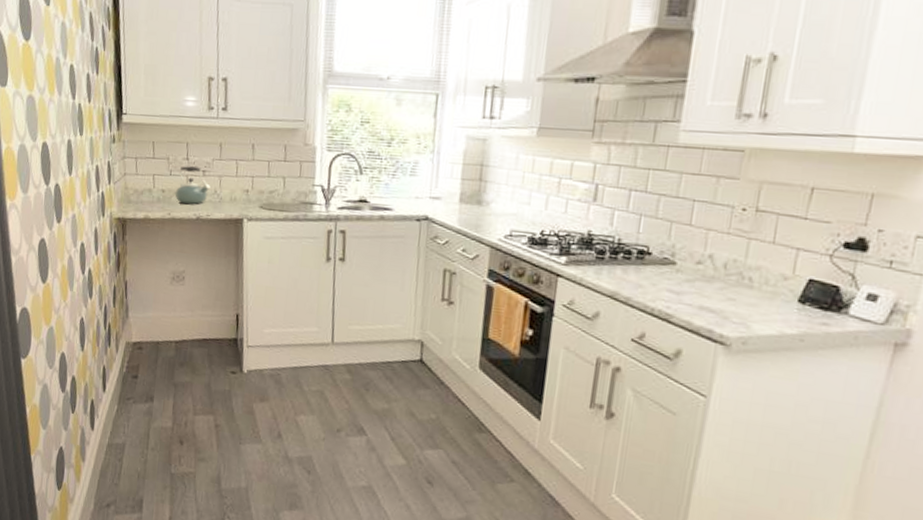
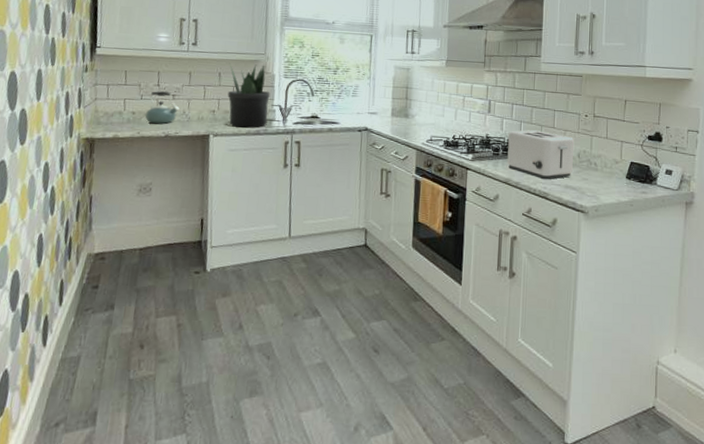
planter: none [262,133,311,213] -> present [227,64,270,128]
toaster: none [615,226,721,297] -> present [507,130,575,179]

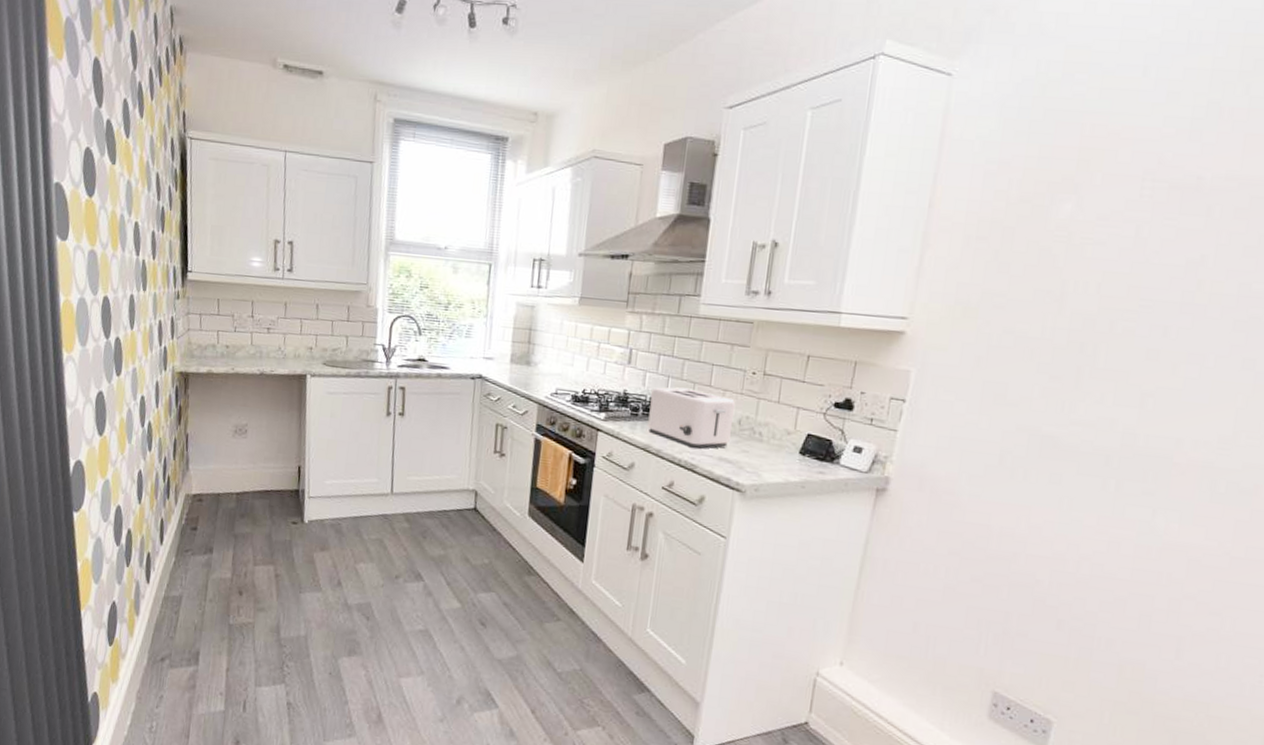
kettle: present [145,91,180,124] -> none [239,323,275,360]
planter: present [227,64,270,128] -> none [326,294,373,370]

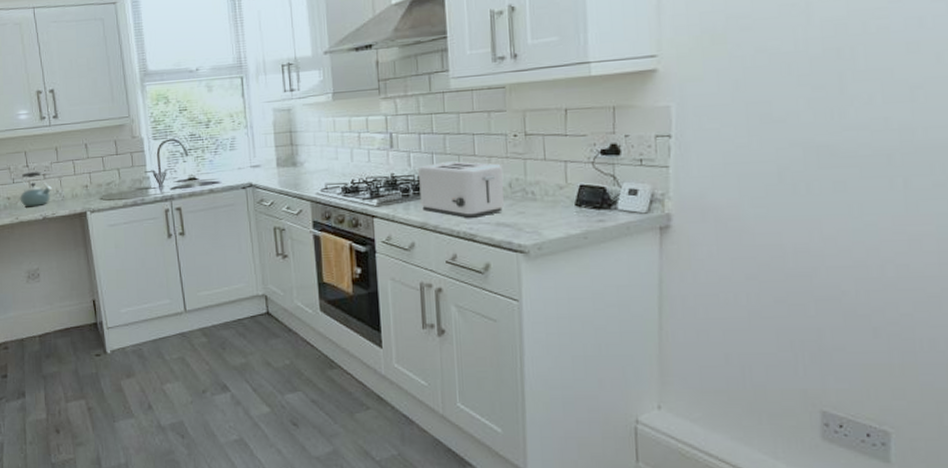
kettle: none [239,323,275,360] -> present [20,172,52,207]

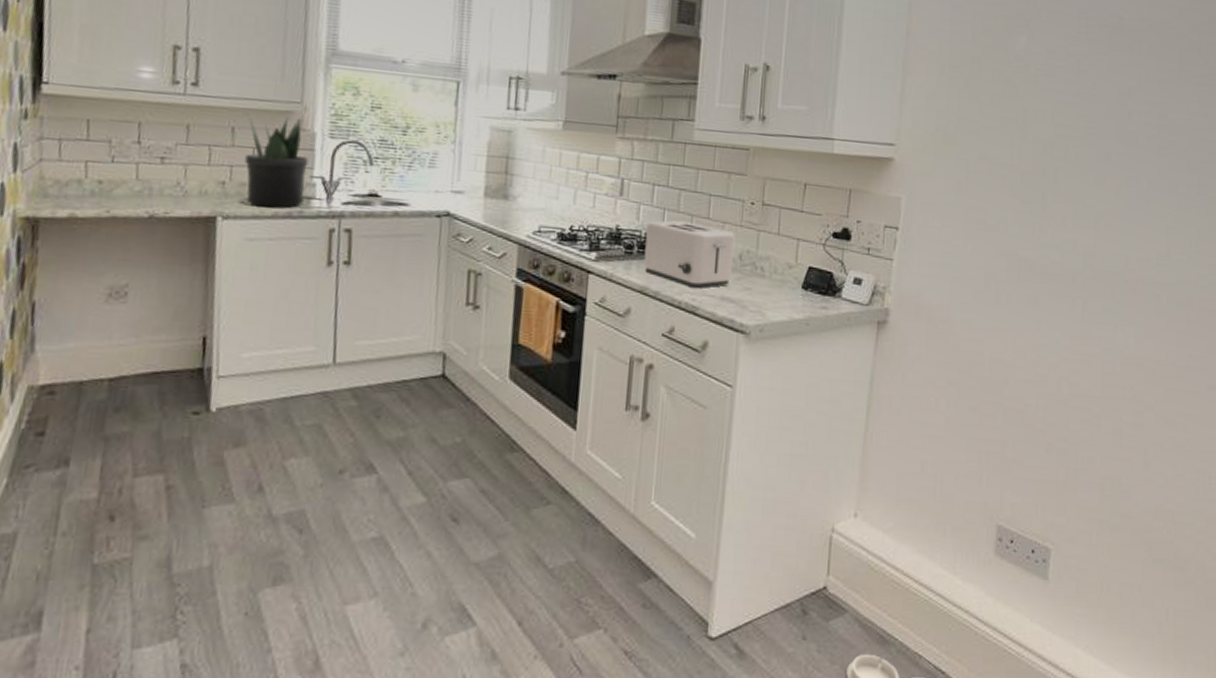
kettle: present [20,172,52,207] -> none [117,151,171,200]
planter: none [94,129,143,200] -> present [244,115,309,209]

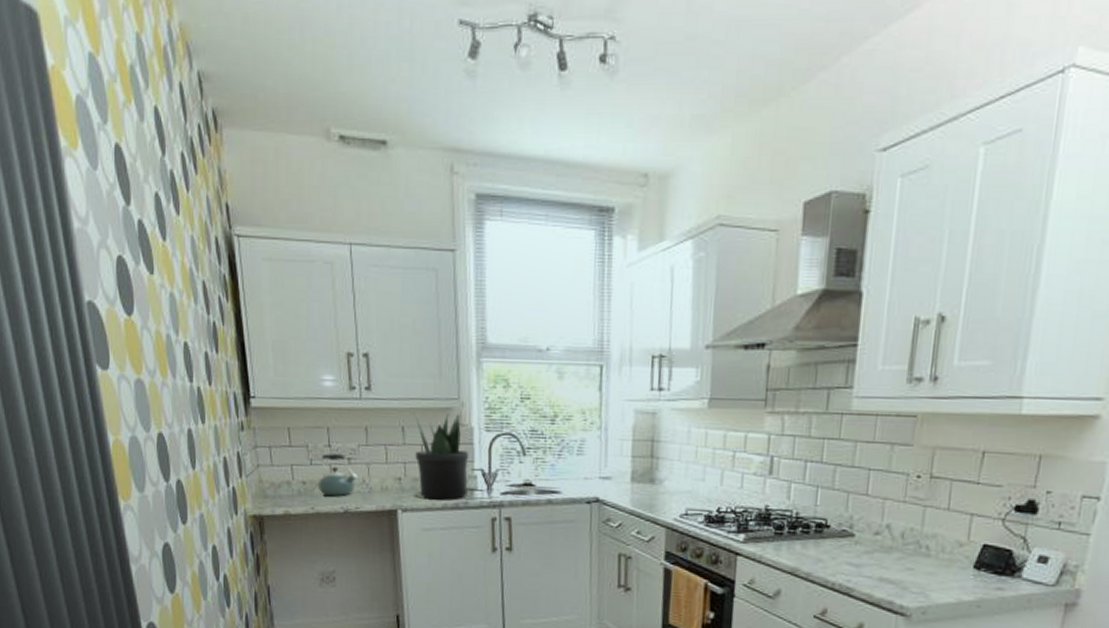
kettle: none [117,151,171,200] -> present [317,454,358,497]
toaster: present [644,220,736,288] -> none [794,498,898,569]

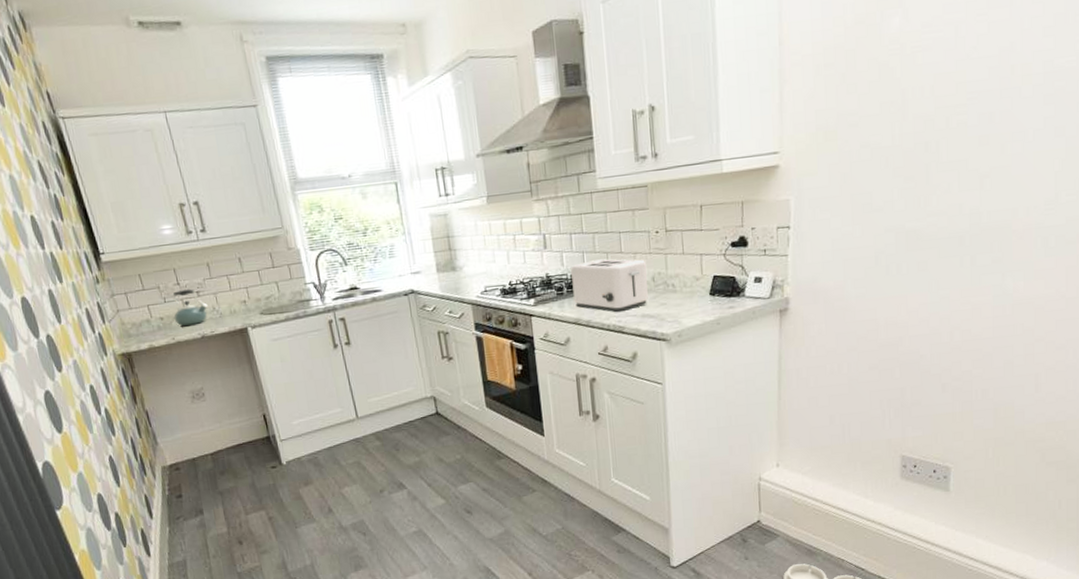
planter: present [414,414,469,501] -> none [246,240,305,314]
toaster: none [794,498,898,569] -> present [571,258,648,312]

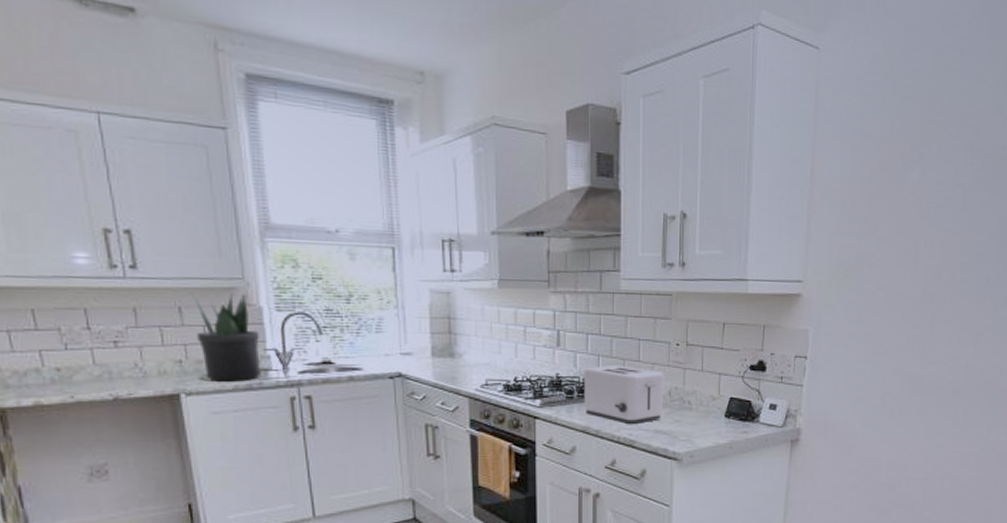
kettle: present [172,289,208,327] -> none [76,337,128,383]
planter: none [246,240,305,314] -> present [191,293,261,382]

